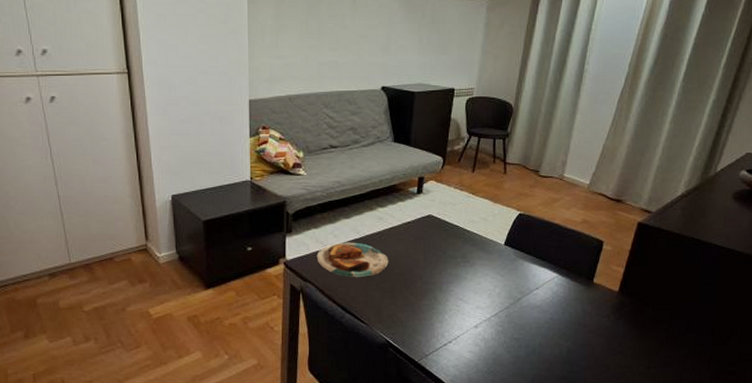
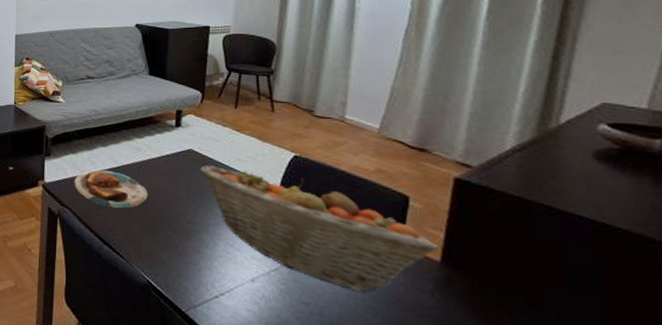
fruit basket: none [437,228,619,324] -> present [199,165,439,293]

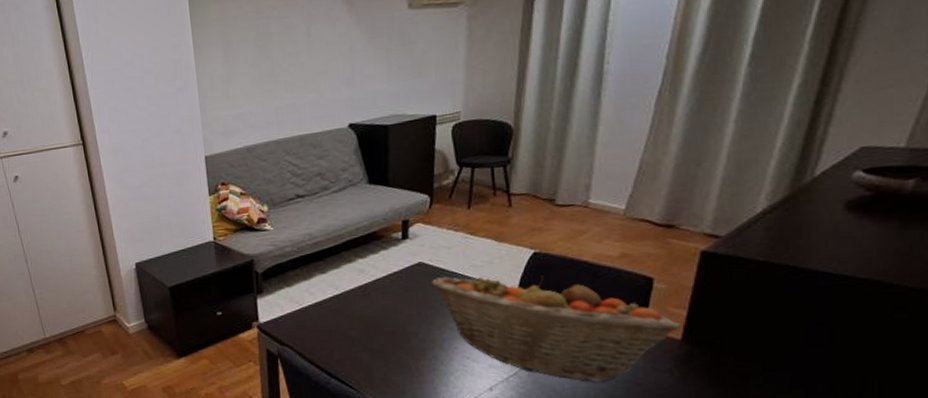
plate: present [74,169,148,210] -> none [292,299,376,339]

